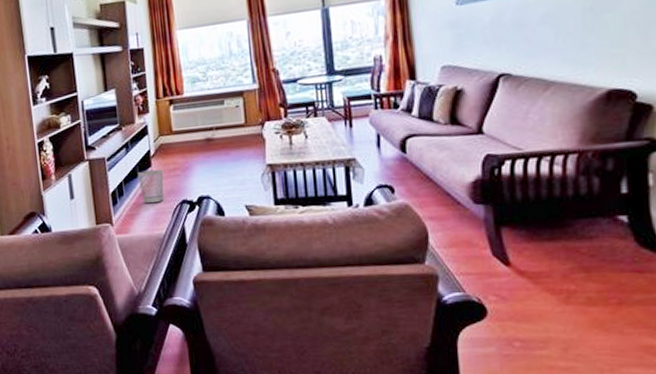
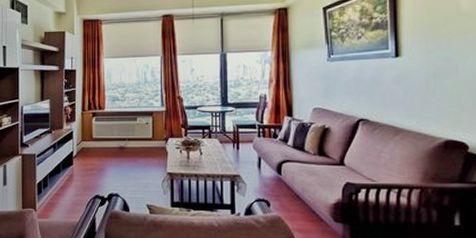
wastebasket: present [138,169,164,204] -> none [61,168,81,196]

